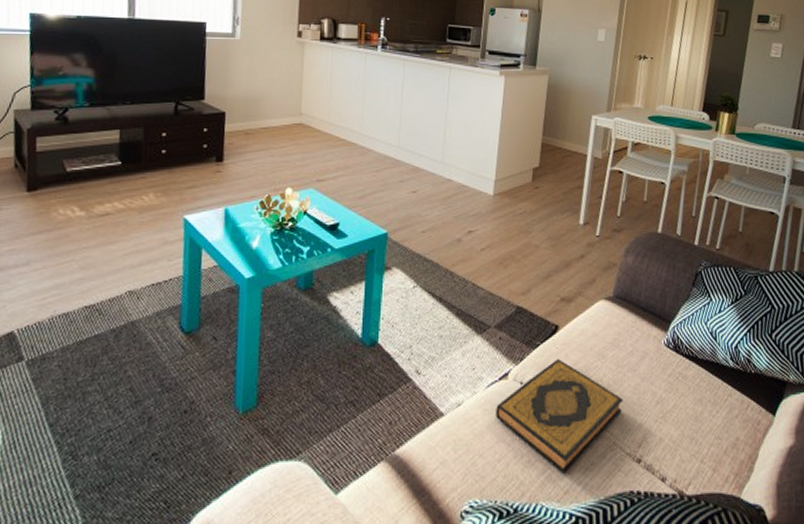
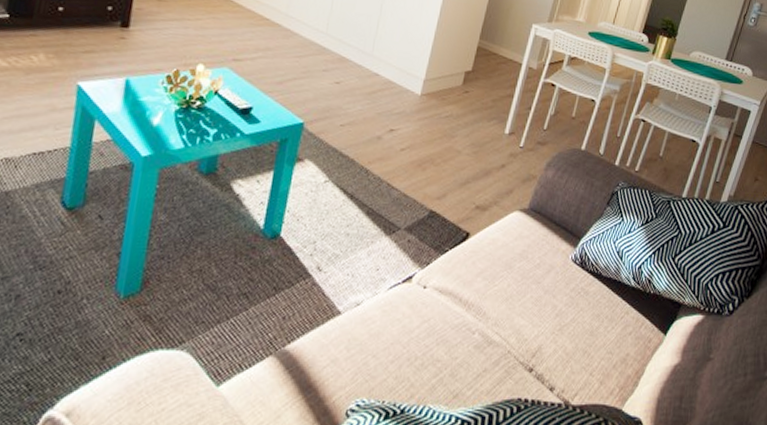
hardback book: present [496,359,624,474] -> none [394,266,524,378]

